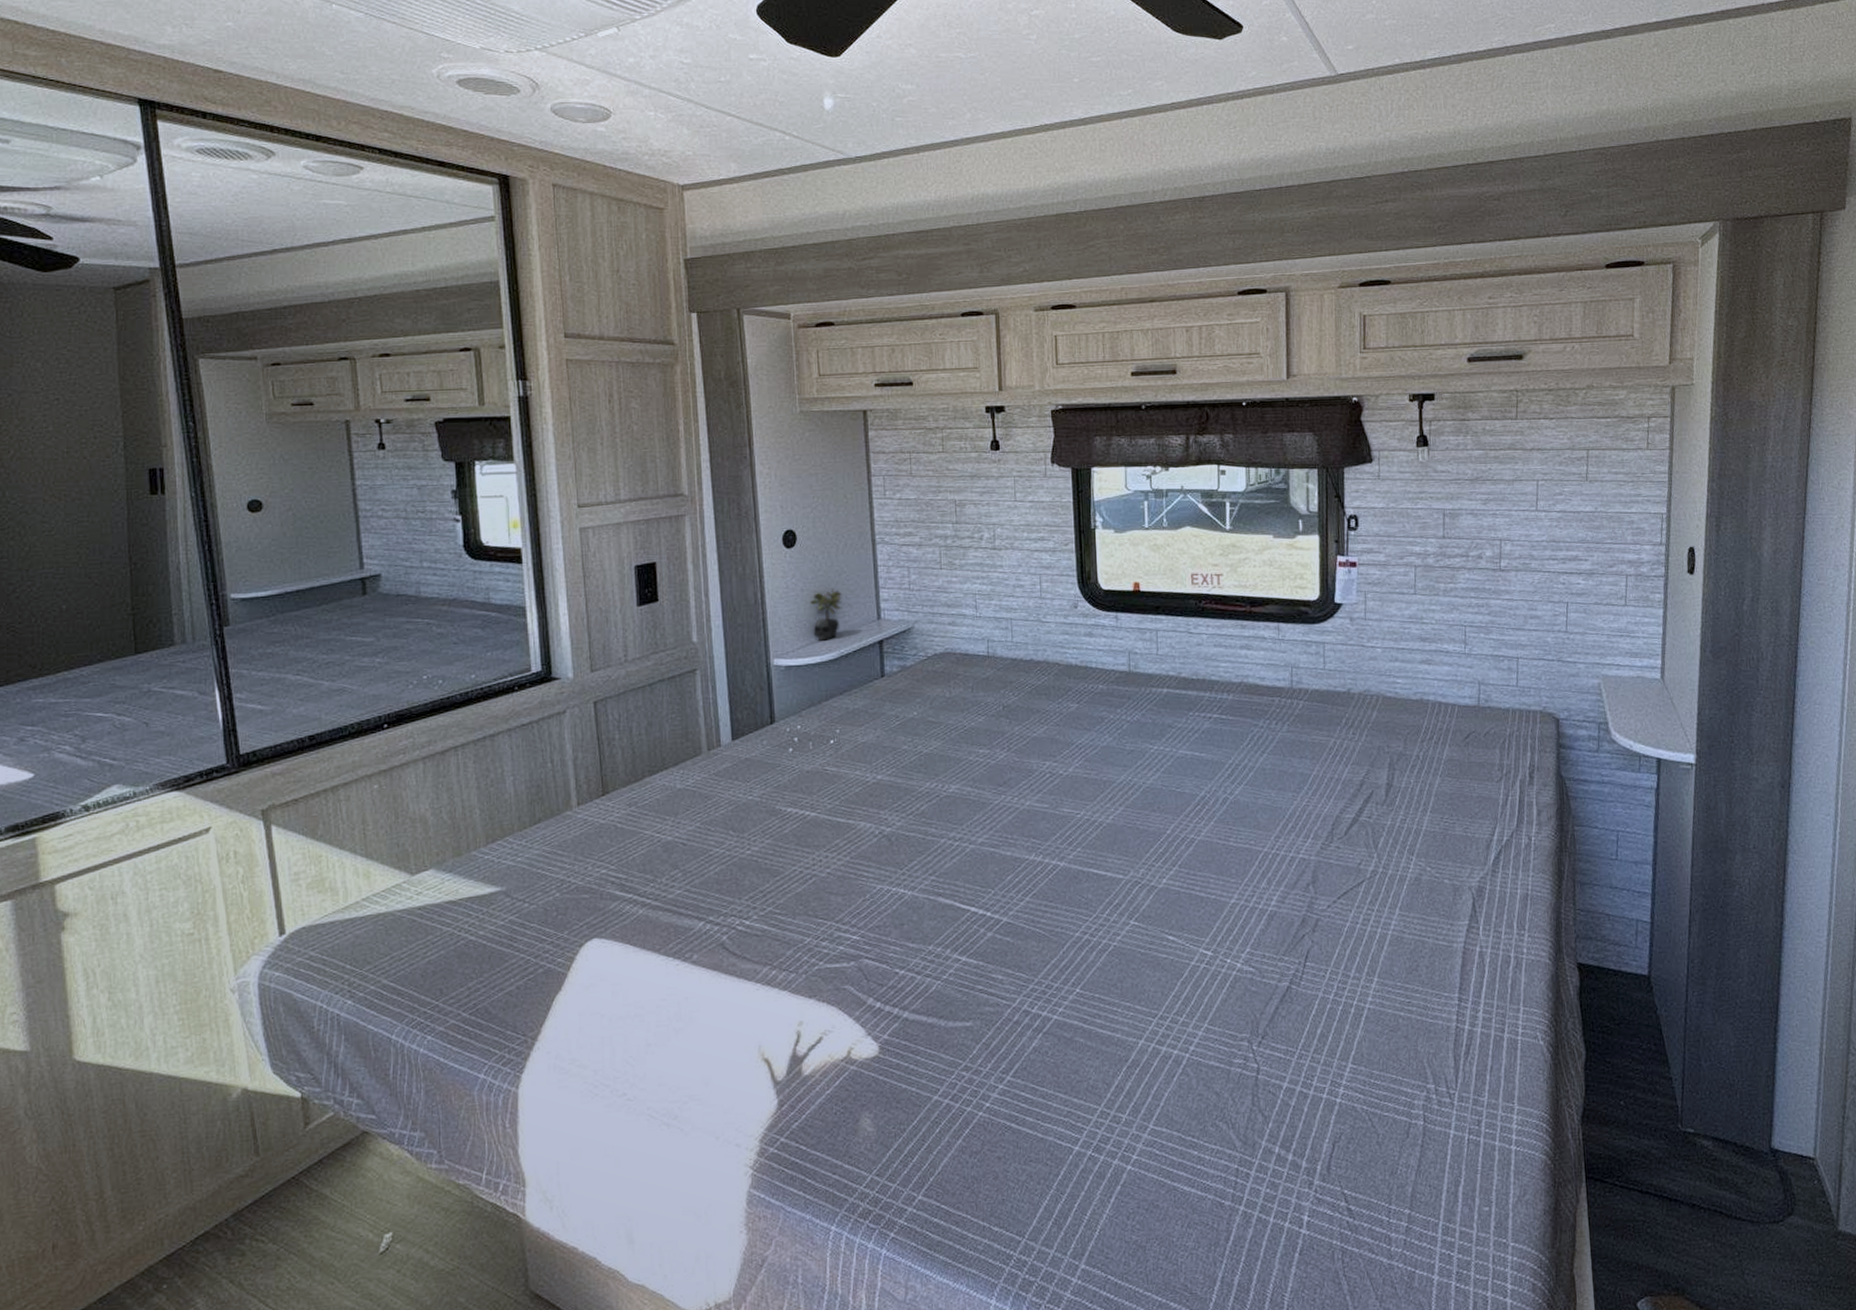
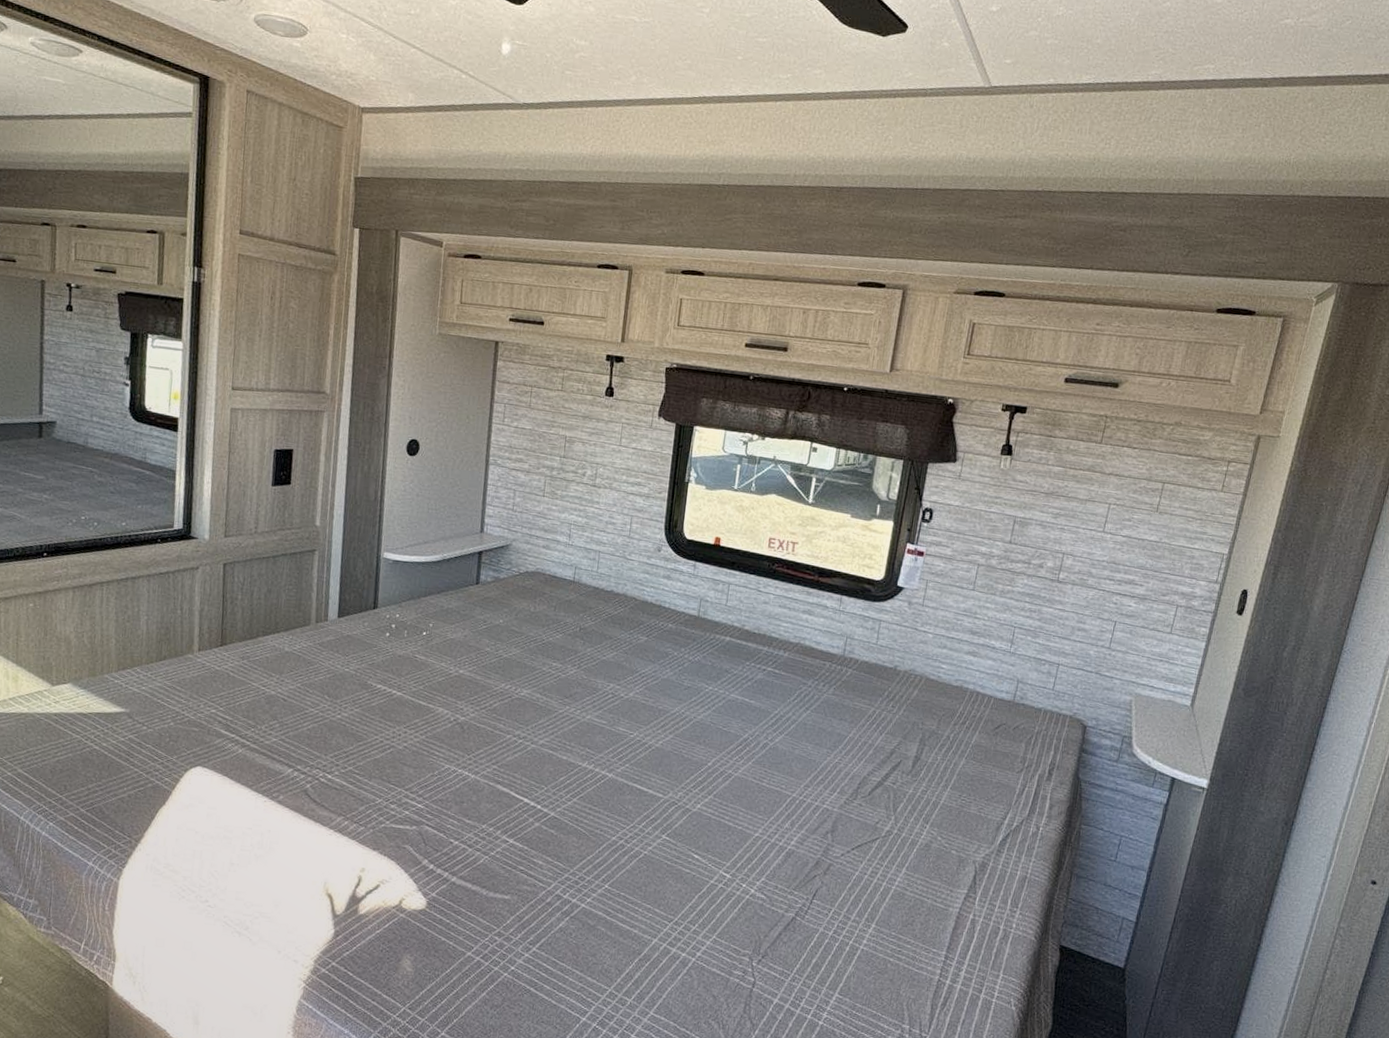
succulent plant: present [811,588,842,642] -> none [422,498,452,545]

